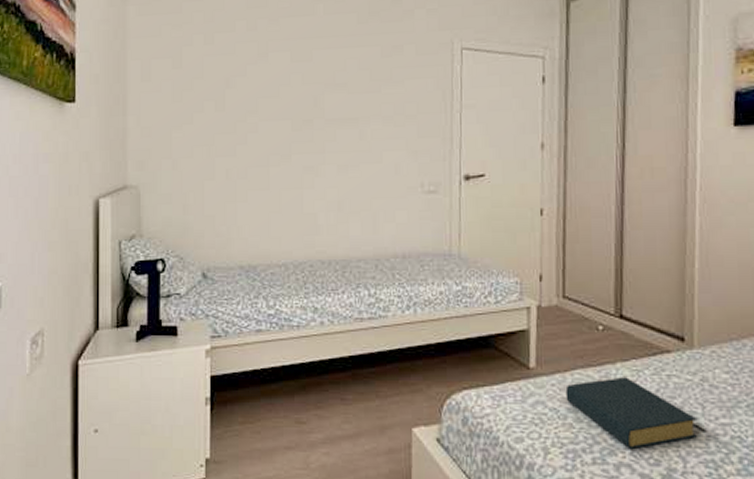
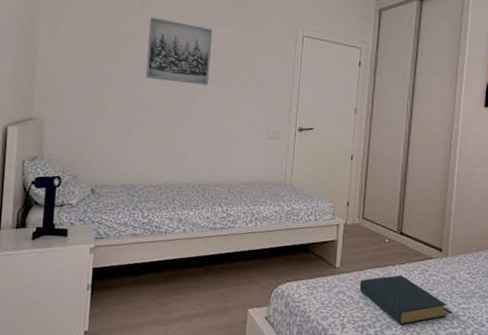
wall art: none [259,43,341,127] -> present [145,17,213,85]

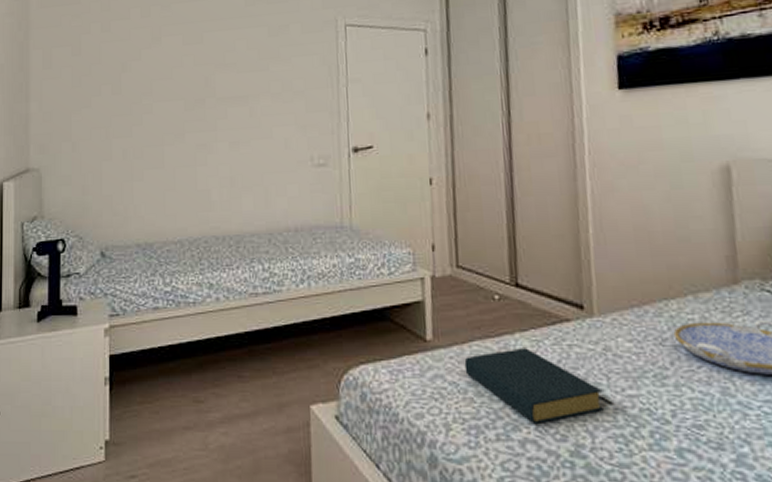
wall art: present [145,17,213,85] -> none [153,28,231,106]

